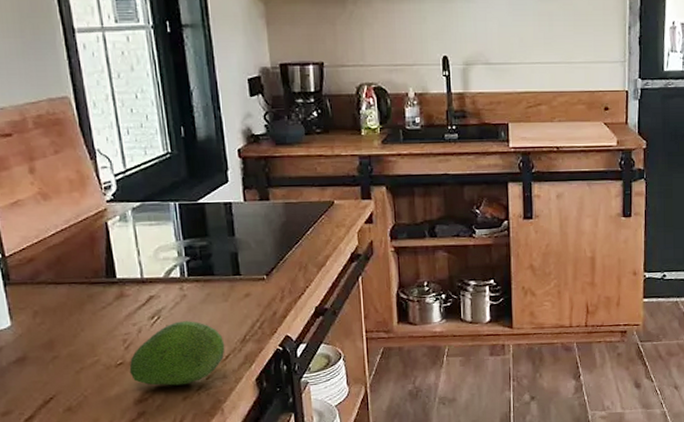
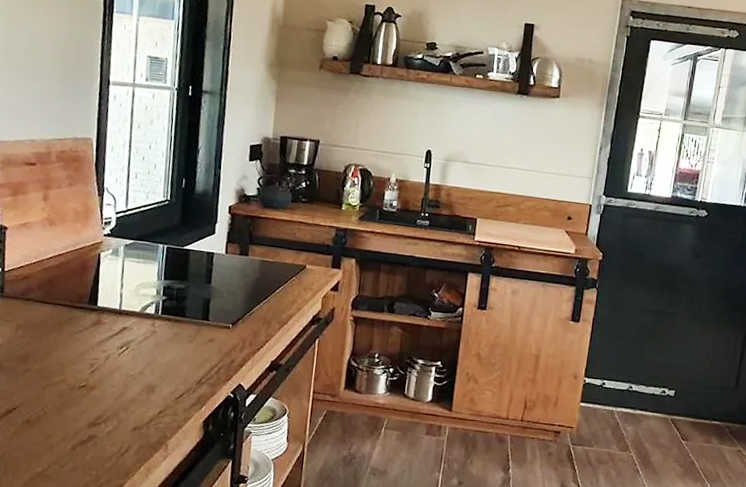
fruit: present [129,321,225,386] -> none [90,355,182,416]

